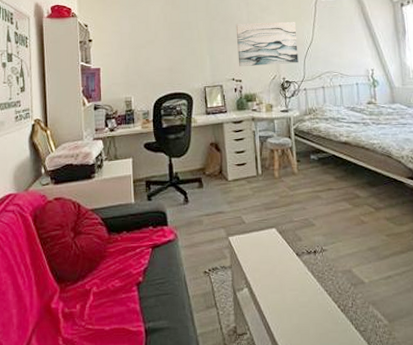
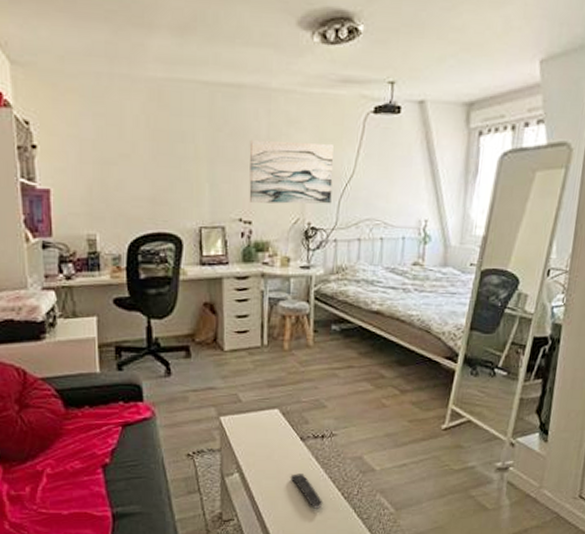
remote control: none [292,287,323,323] -> present [291,474,323,510]

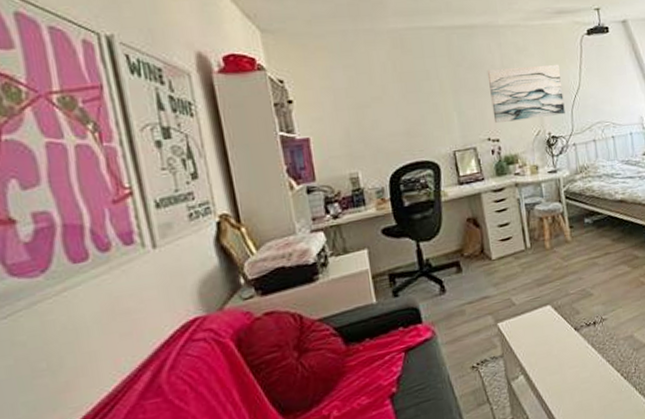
remote control: present [291,474,323,510] -> none [572,362,606,396]

